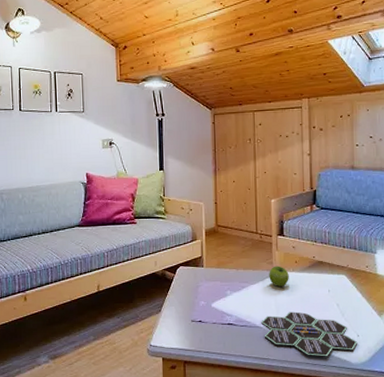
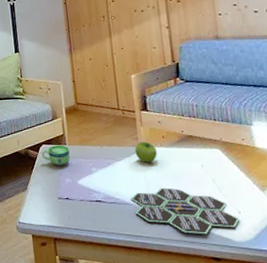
cup: none [178,267,206,289] -> present [41,145,70,166]

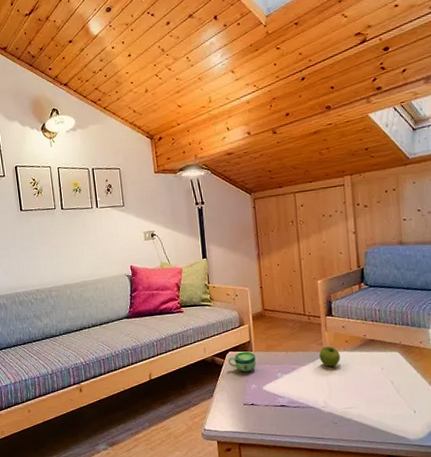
board game: present [131,188,240,236] -> none [314,391,415,436]

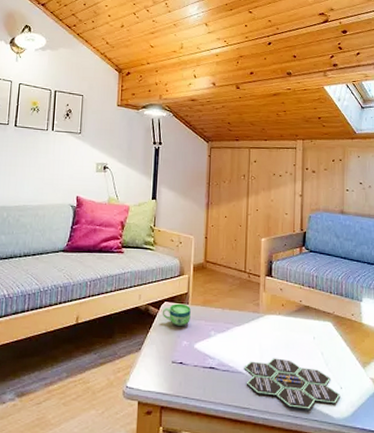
board game: none [314,391,415,436] -> present [244,358,341,411]
fruit: present [319,346,340,367] -> none [255,308,275,330]

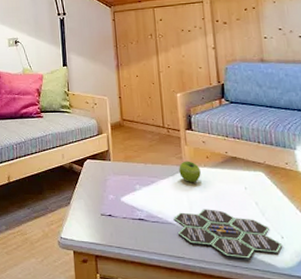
cup: present [162,303,191,327] -> none [85,160,114,182]
fruit: none [255,308,275,330] -> present [179,161,201,182]

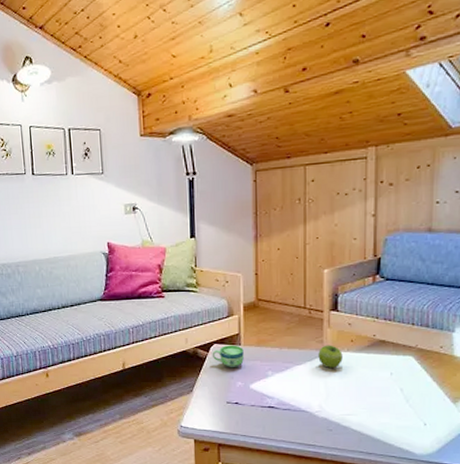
cup: none [85,160,114,182] -> present [212,345,244,368]
board game: present [174,209,283,260] -> none [307,396,424,447]

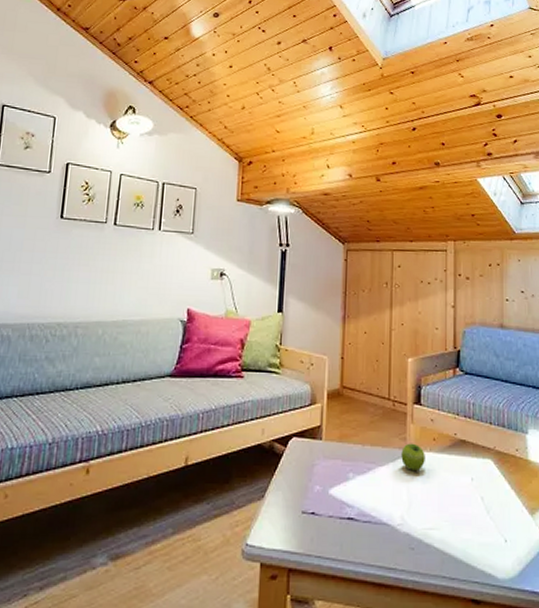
cup: present [212,345,244,368] -> none [289,439,325,468]

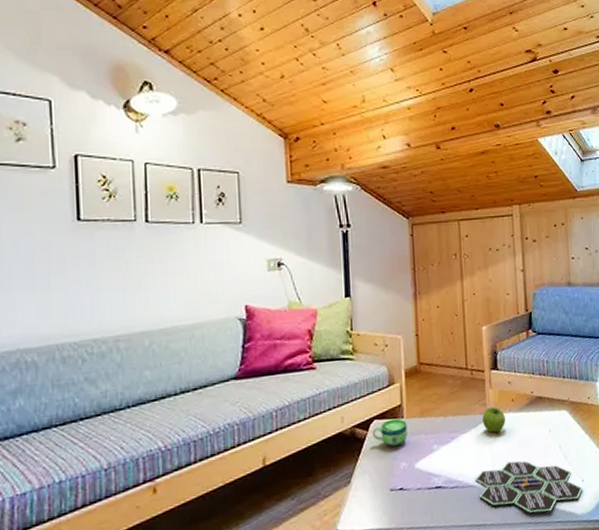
cup: none [289,439,325,468] -> present [372,418,407,447]
board game: none [389,505,505,570] -> present [475,460,583,515]

